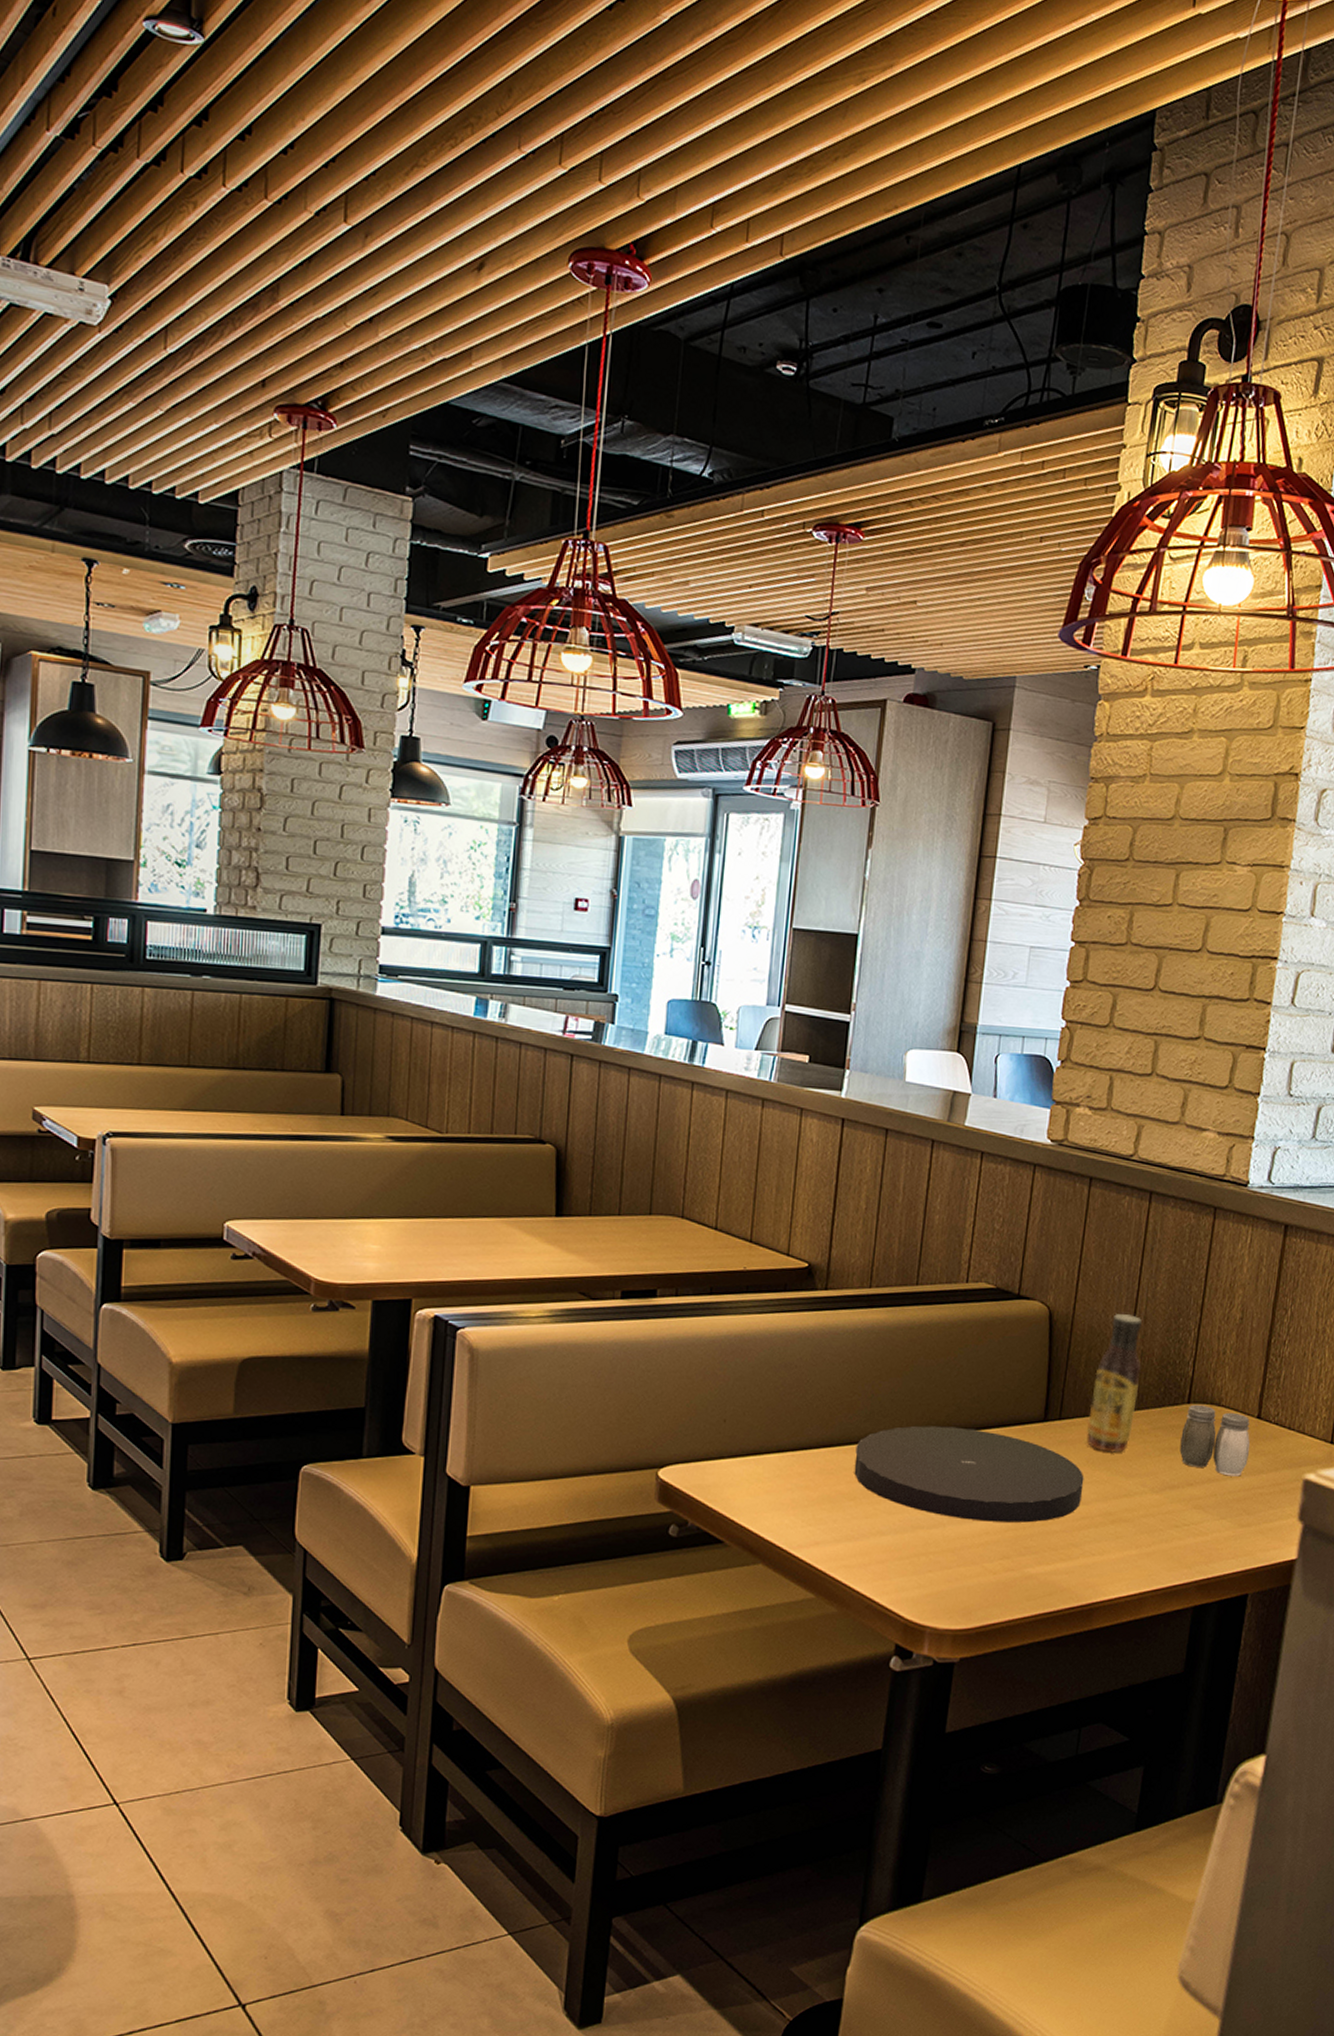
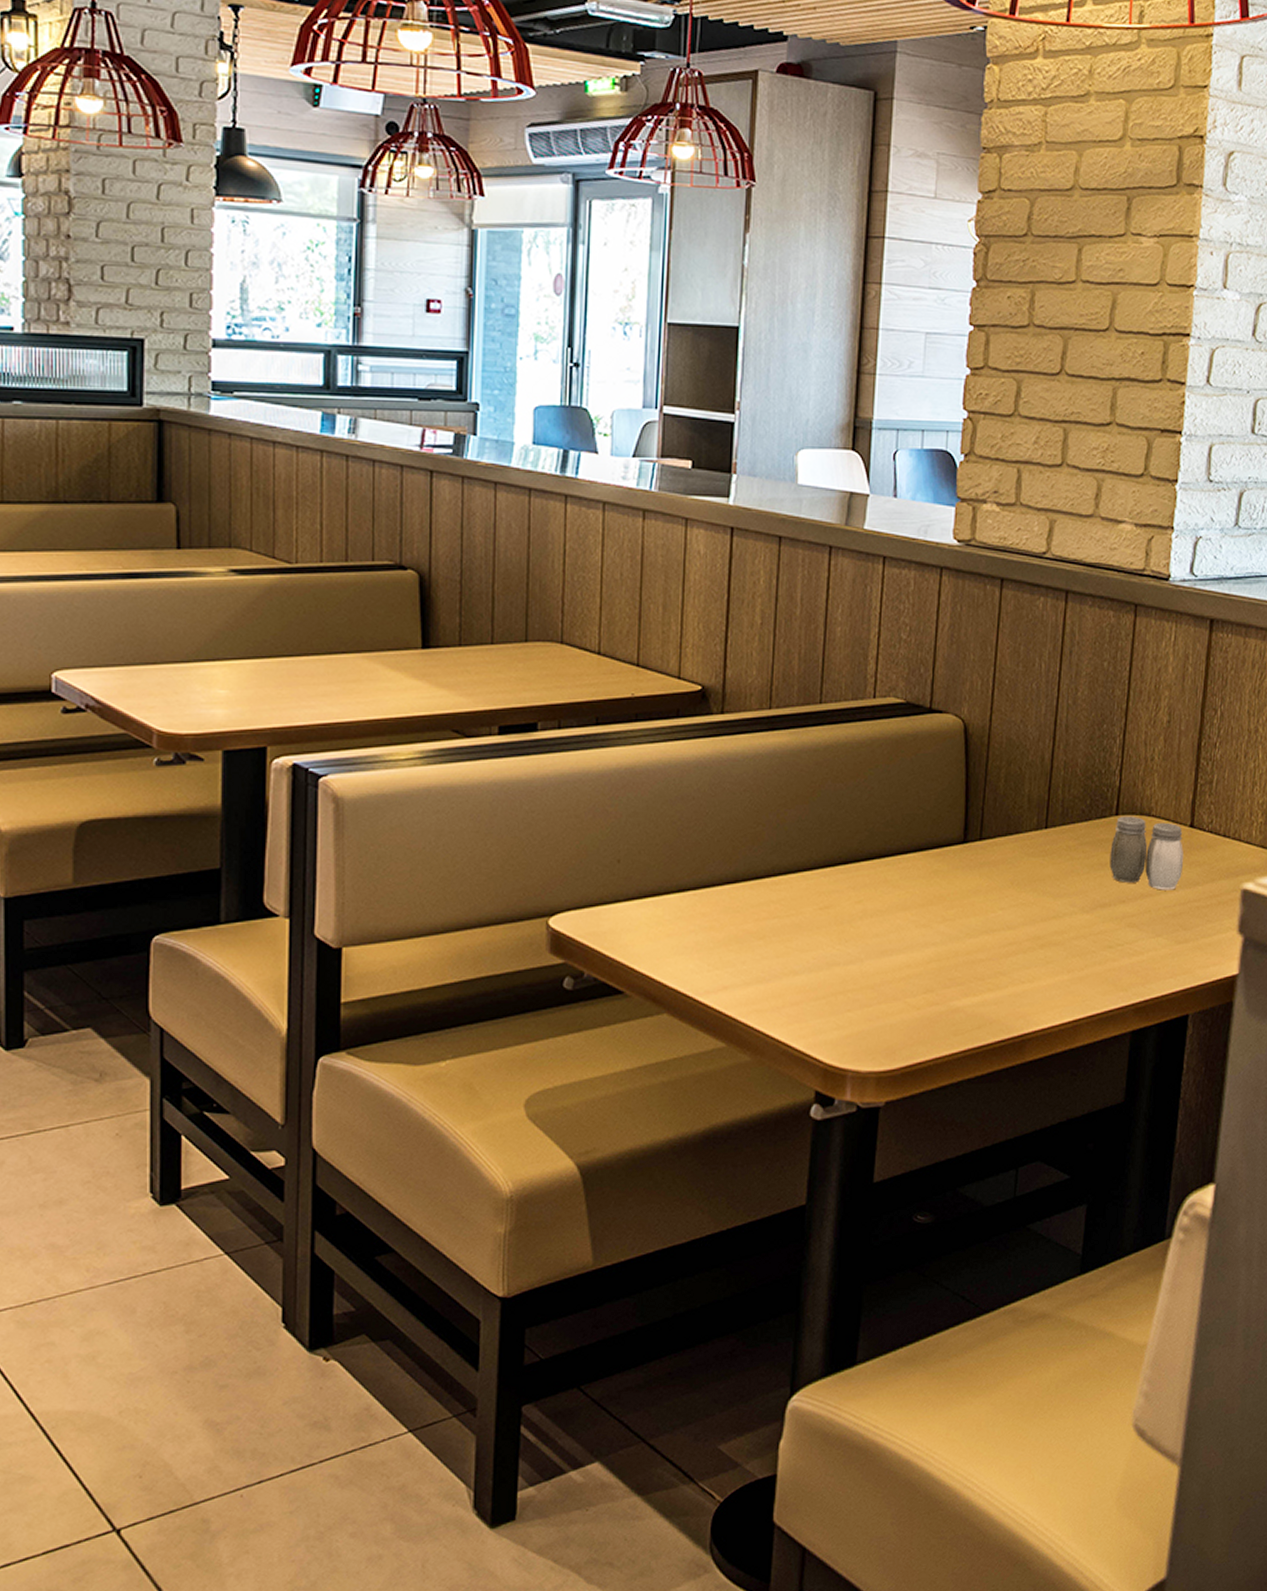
plate: present [854,1425,1084,1523] -> none [762,854,1010,954]
sauce bottle: present [1086,1314,1142,1453] -> none [1009,724,1065,872]

